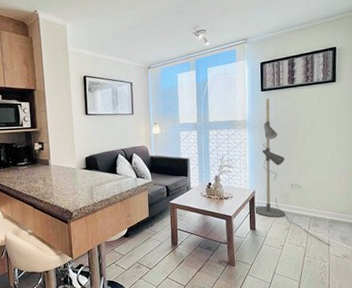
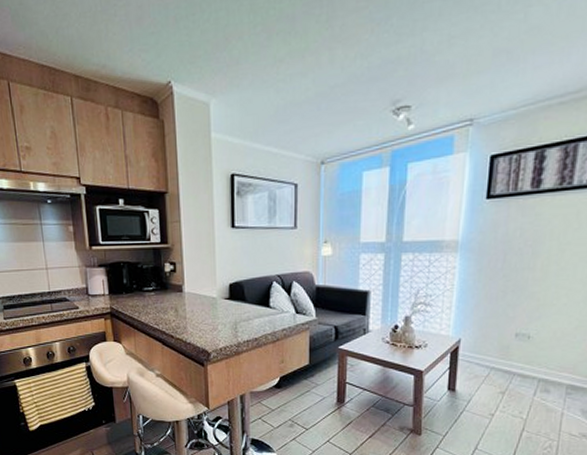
floor lamp: present [255,98,330,246] -> none [457,208,564,420]

